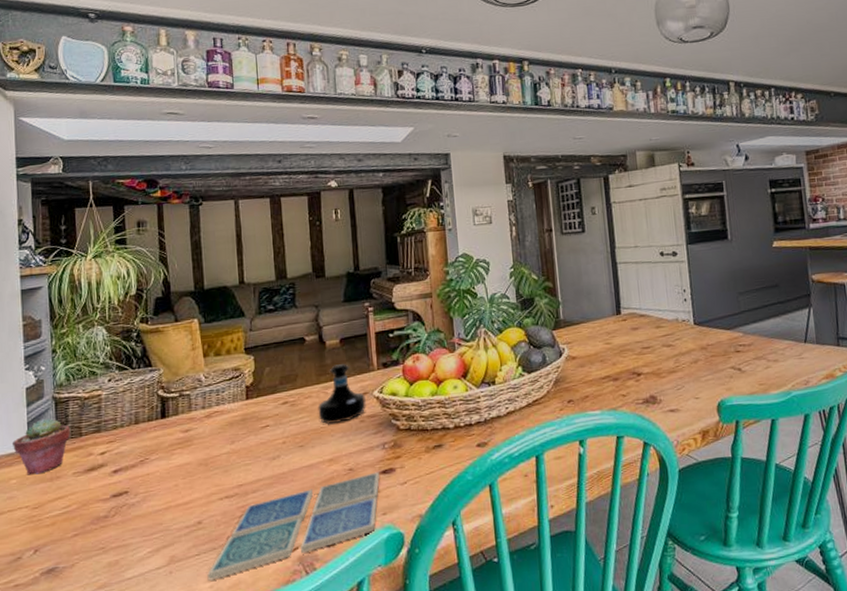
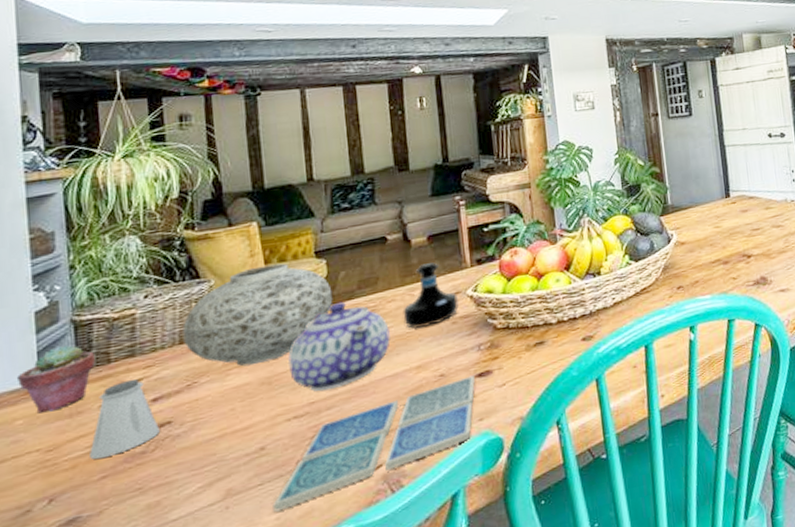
saltshaker: none [65,452,119,519] -> present [90,379,160,459]
vase: none [138,357,259,448] -> present [182,263,333,367]
teapot: none [221,395,307,476] -> present [288,301,390,392]

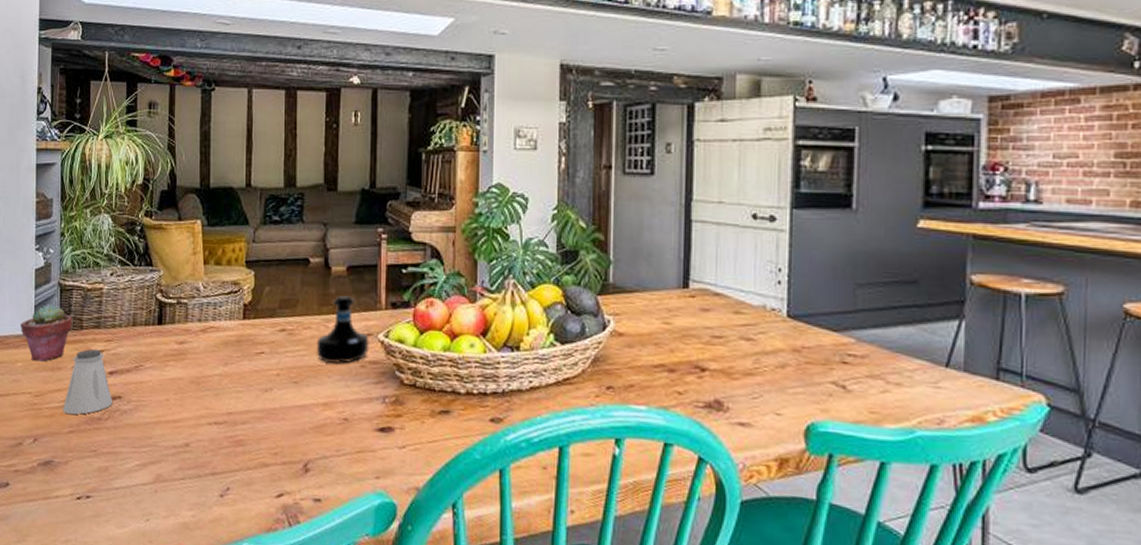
vase: present [182,263,333,367] -> none [136,265,257,362]
drink coaster: present [272,375,475,512] -> none [190,428,376,510]
teapot: present [288,301,390,392] -> none [215,317,303,405]

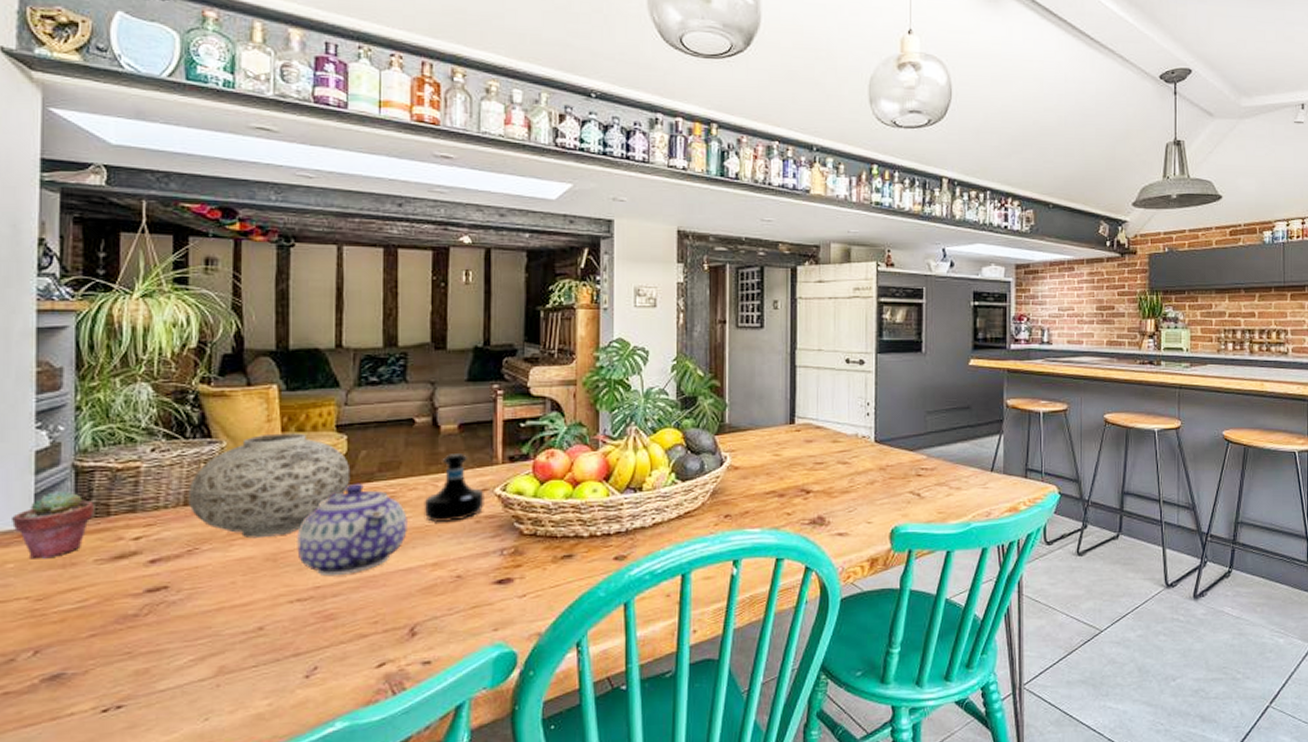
saltshaker: present [63,349,112,415] -> none [80,537,155,615]
vase: none [136,265,257,362] -> present [188,433,351,539]
teapot: none [215,317,303,405] -> present [297,483,407,576]

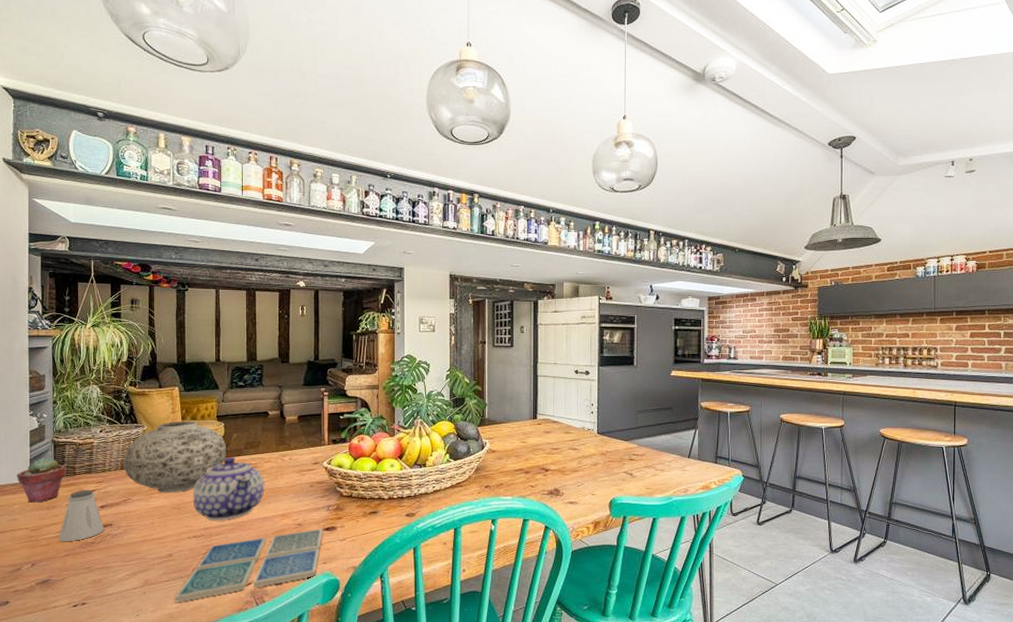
saltshaker: none [80,537,155,615] -> present [59,490,104,541]
drink coaster: none [266,581,493,697] -> present [174,529,323,603]
tequila bottle: present [424,454,484,522] -> none [275,437,316,485]

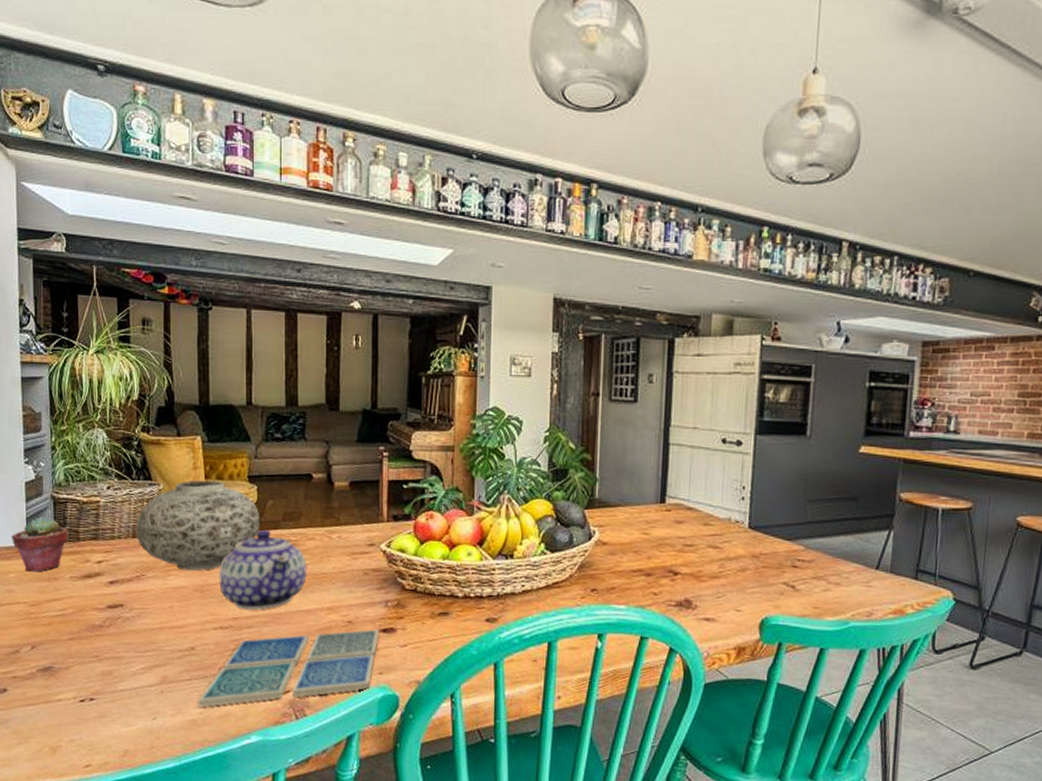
saltshaker: present [59,490,104,541] -> none [62,560,114,622]

